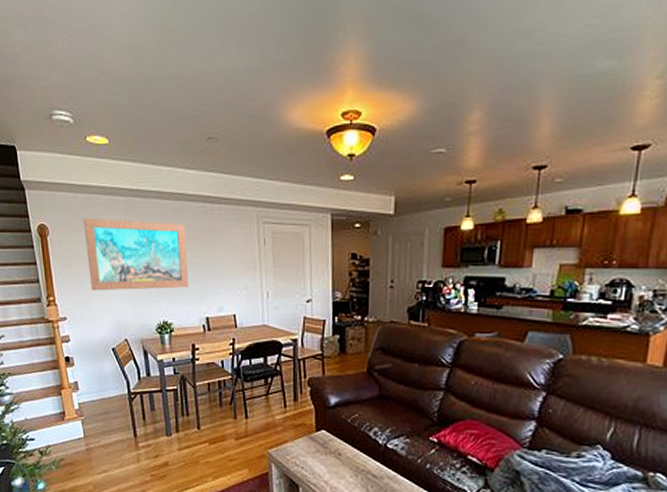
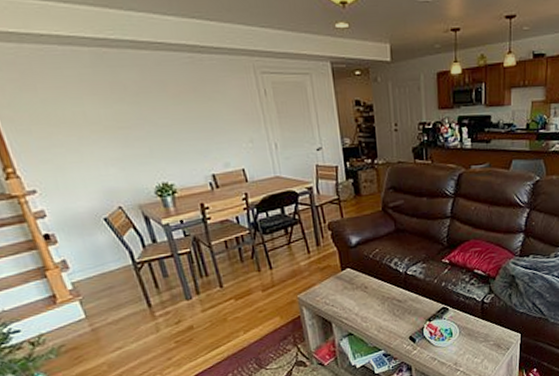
wall art: present [83,217,189,291] -> none [36,72,187,158]

